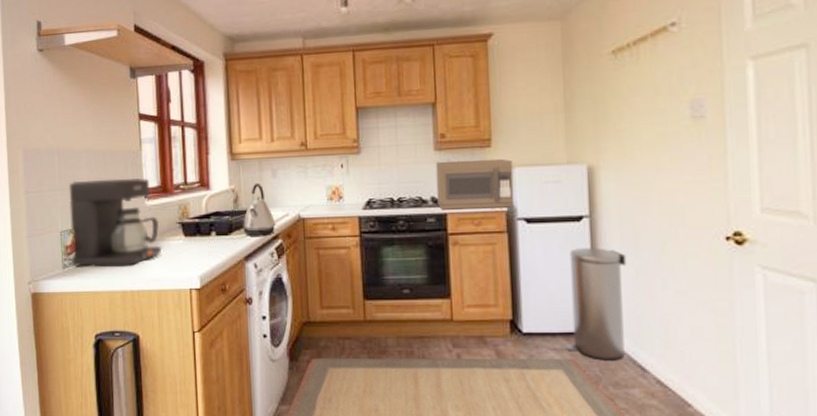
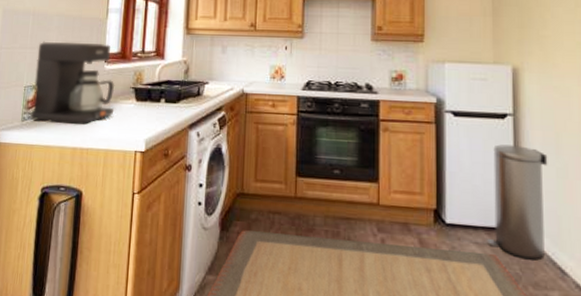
kettle: present [242,182,276,237] -> none [189,57,221,108]
microwave: present [435,158,515,210] -> none [371,51,443,100]

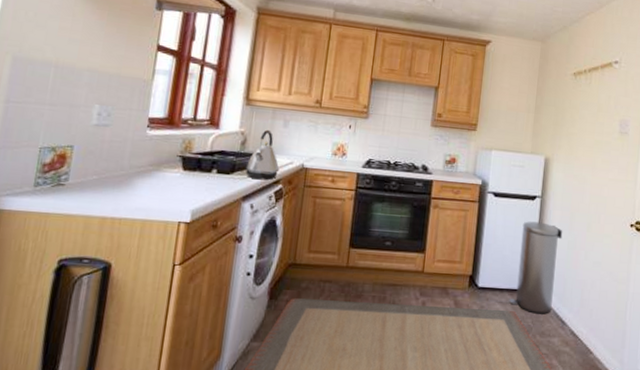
coffee maker: present [29,41,115,124] -> none [45,98,159,193]
kettle: none [189,57,221,108] -> present [245,129,280,180]

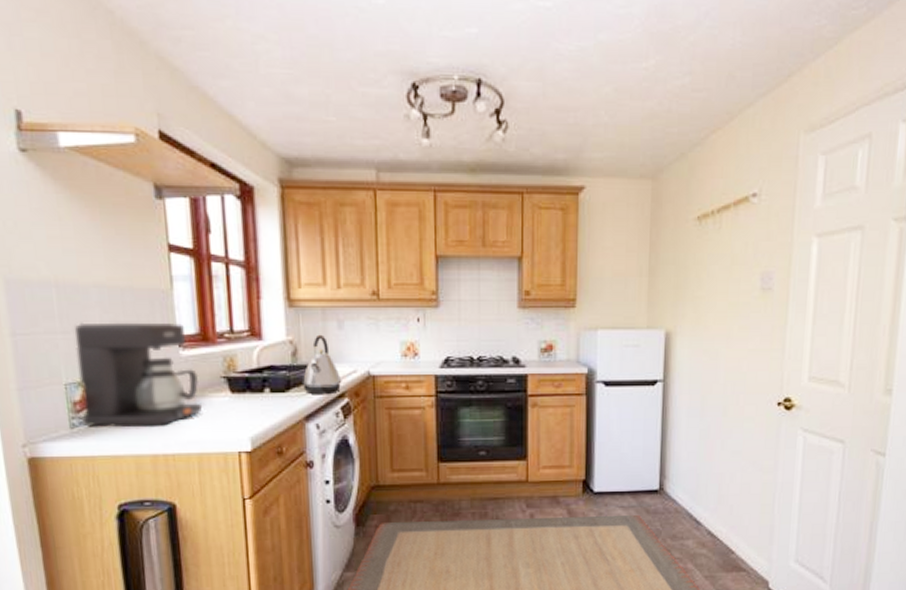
coffee maker: none [45,98,159,193] -> present [74,322,203,427]
pedal bin: present [508,221,563,315] -> none [631,411,693,516]

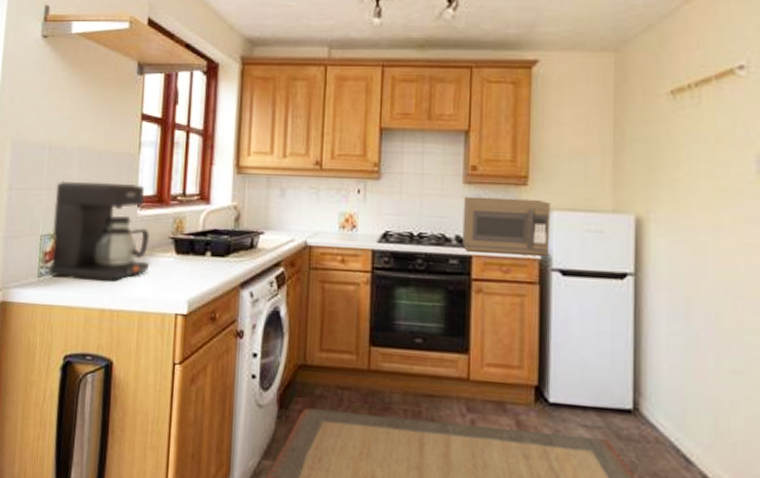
kettle: present [301,334,342,395] -> none [241,201,279,263]
microwave: none [518,320,596,371] -> present [462,196,551,256]

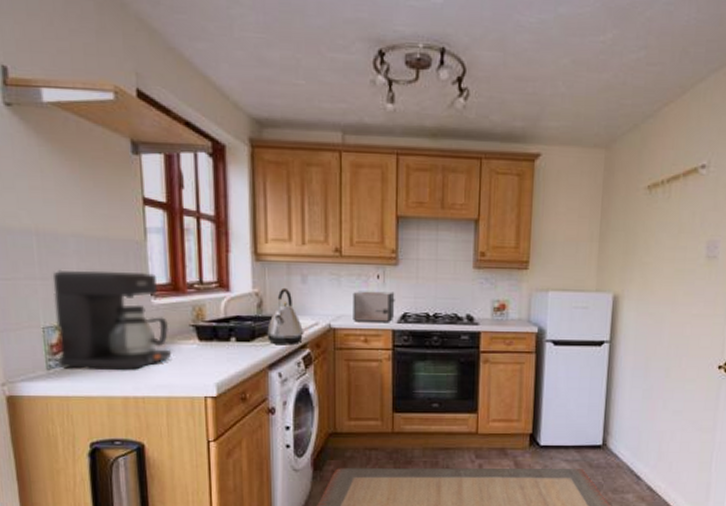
kettle: none [241,201,279,263] -> present [266,287,304,345]
toaster: none [330,206,376,243] -> present [353,291,395,323]
microwave: present [462,196,551,256] -> none [472,279,547,330]

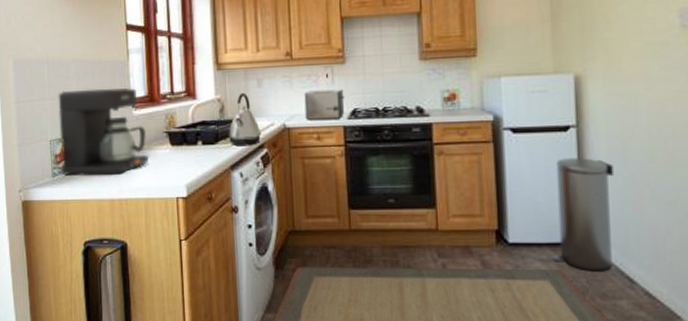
pedal bin: none [575,370,637,470] -> present [551,158,615,272]

